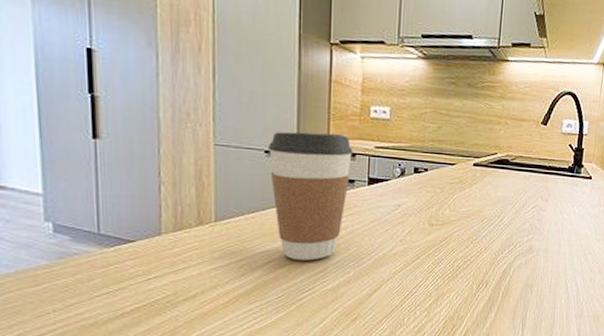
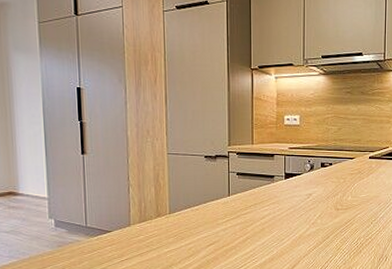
coffee cup: present [267,131,354,261] -> none [206,140,273,243]

